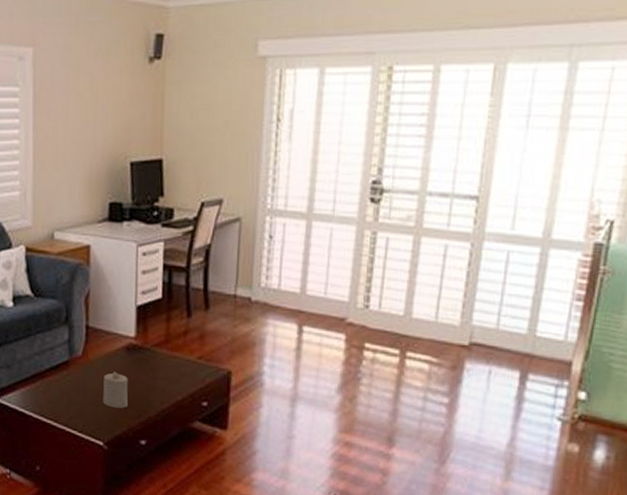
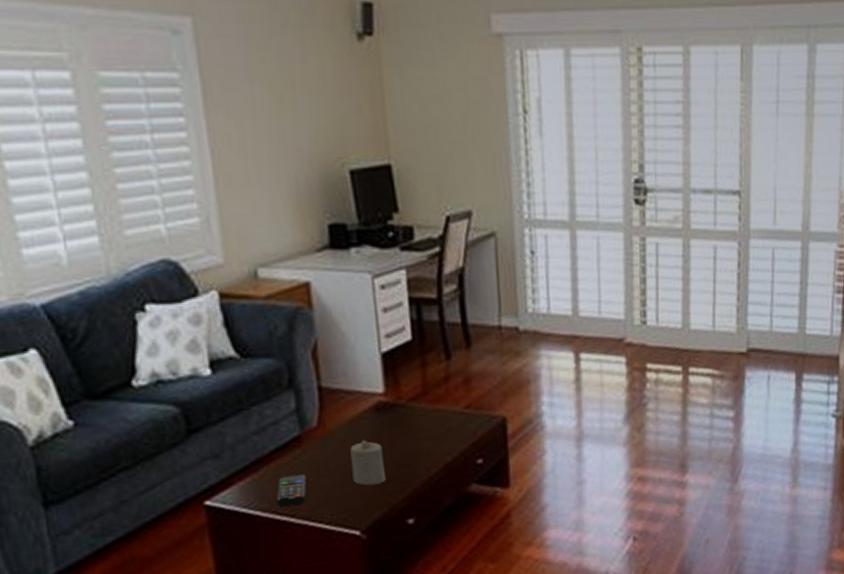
remote control: none [46,390,69,413] -> present [276,474,308,507]

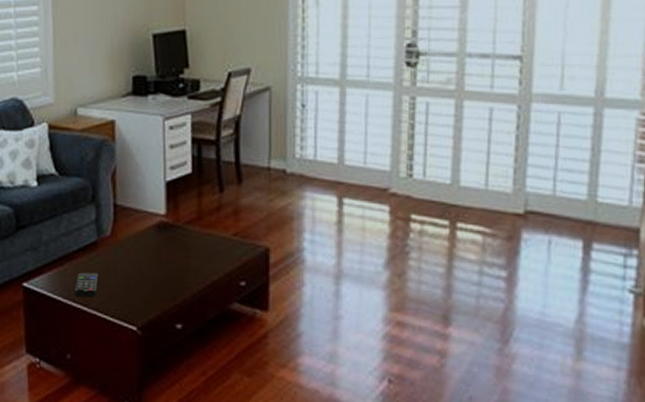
candle: present [350,439,387,486] -> none [134,251,162,290]

